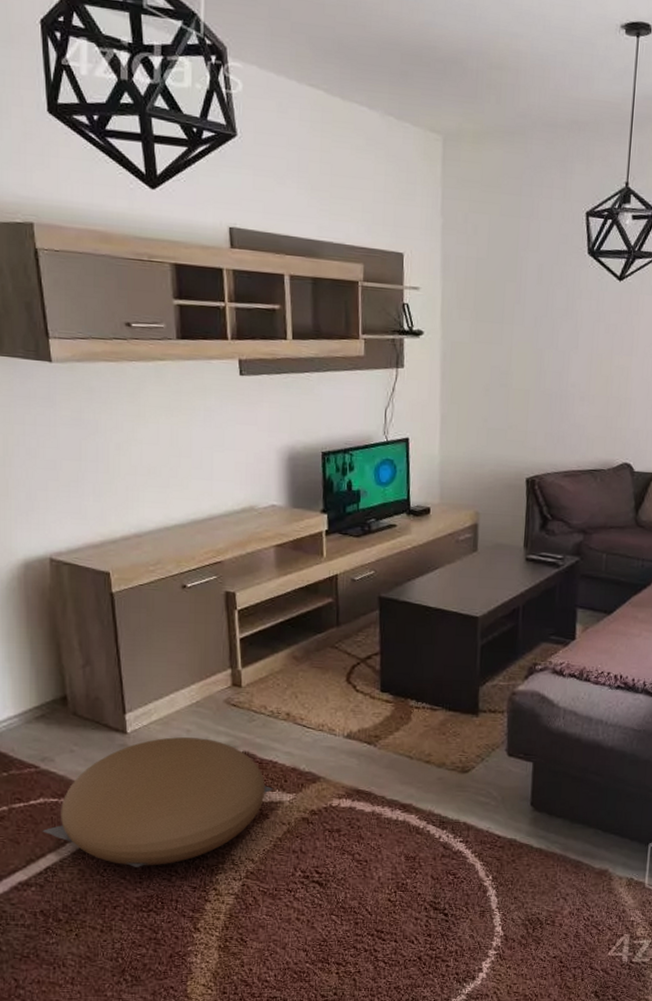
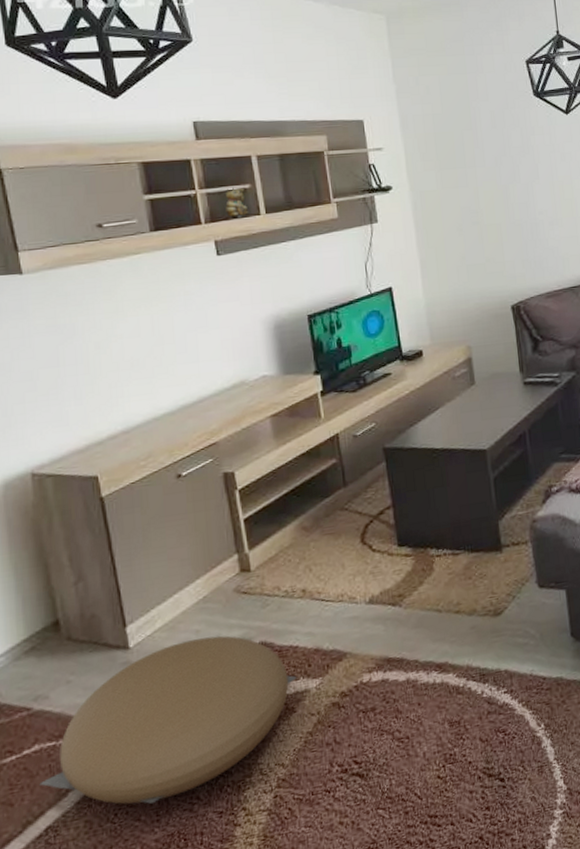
decorative figurine: none [253,305,276,340] -> present [225,187,249,219]

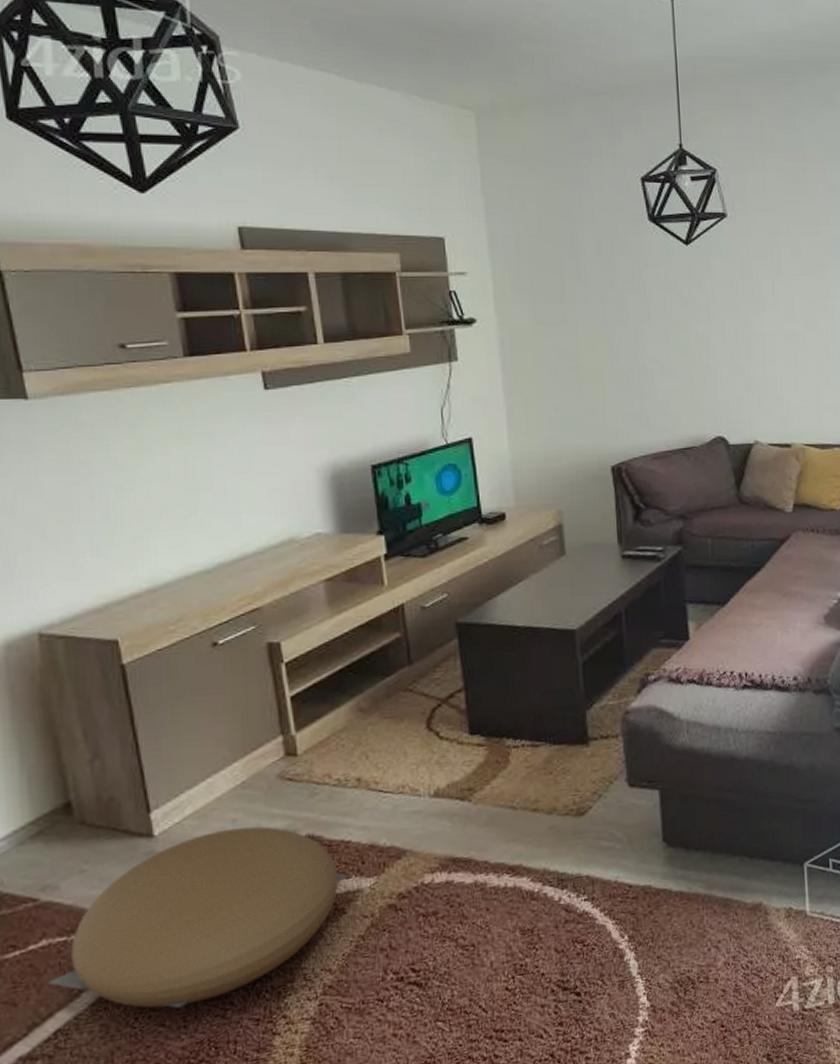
decorative figurine: present [225,187,249,219] -> none [276,309,304,347]

